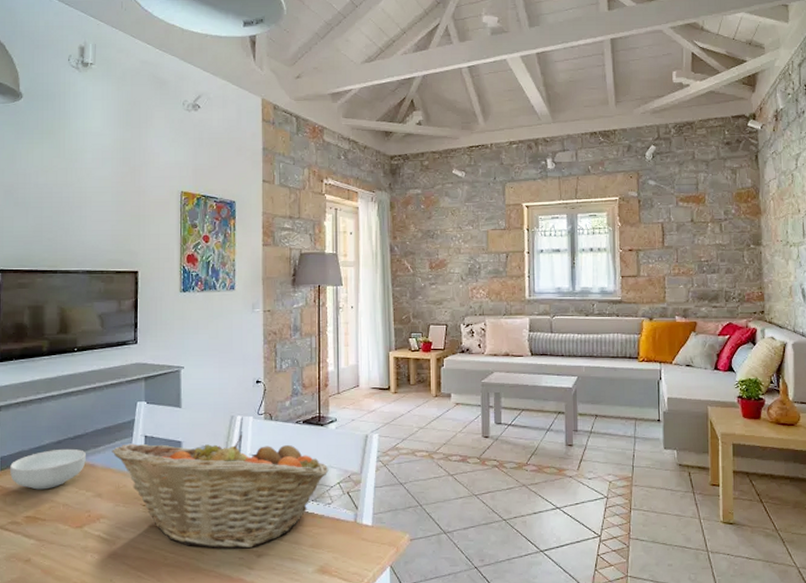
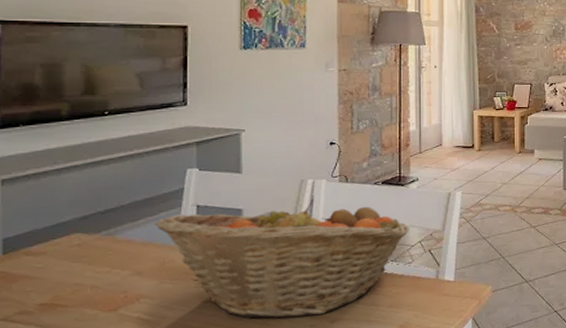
cereal bowl: present [10,448,86,490] -> none [17,223,121,273]

